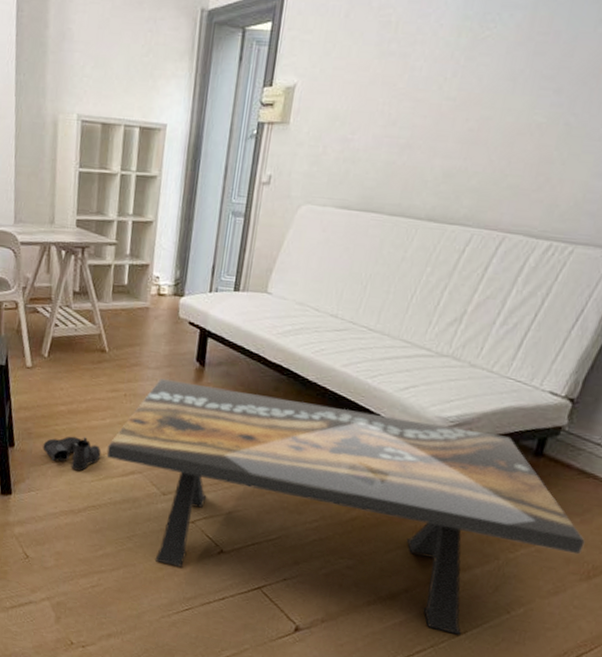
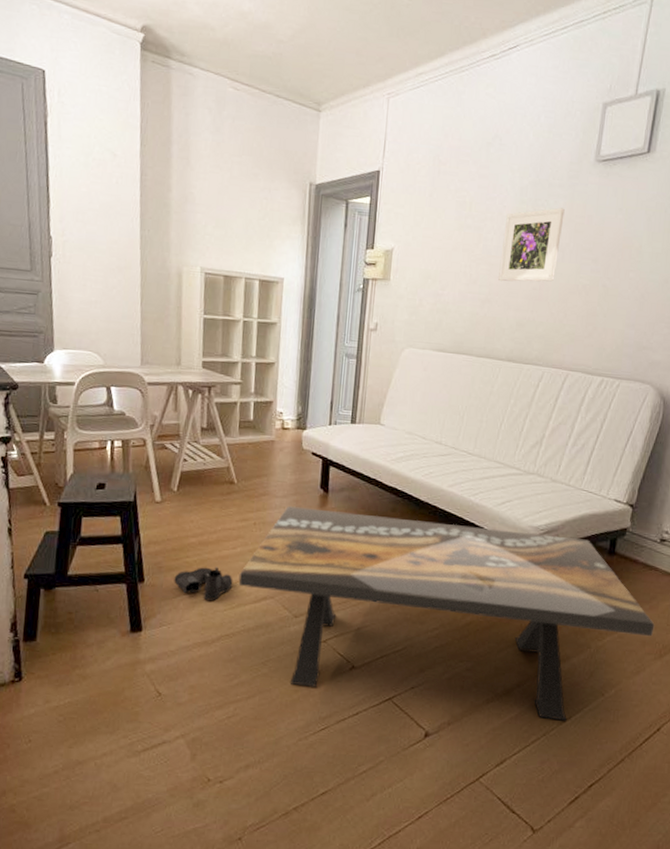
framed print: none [425,22,523,122] -> present [498,207,565,282]

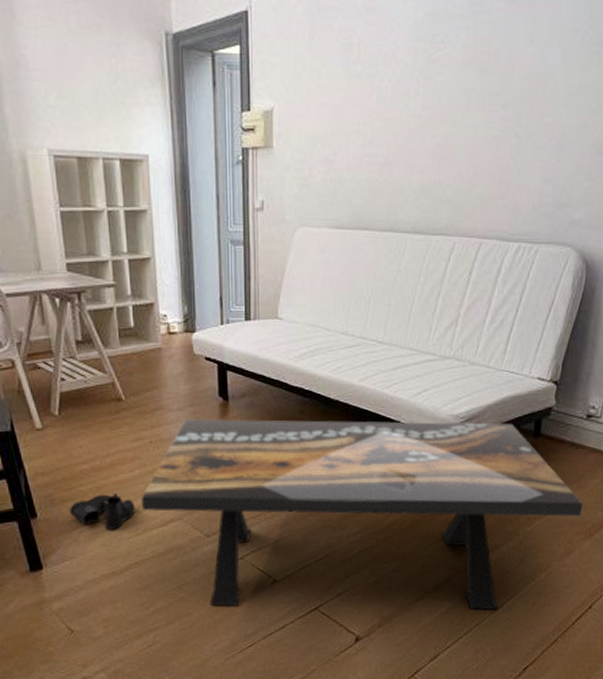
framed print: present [498,207,565,282] -> none [397,43,468,140]

